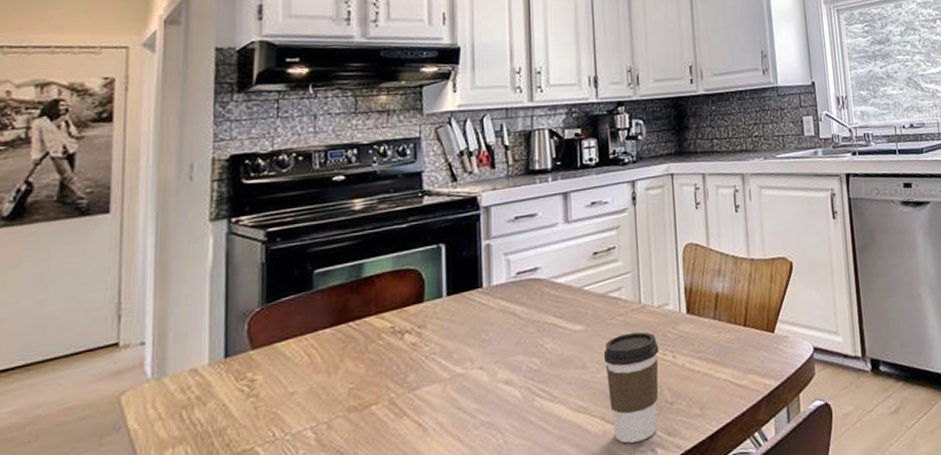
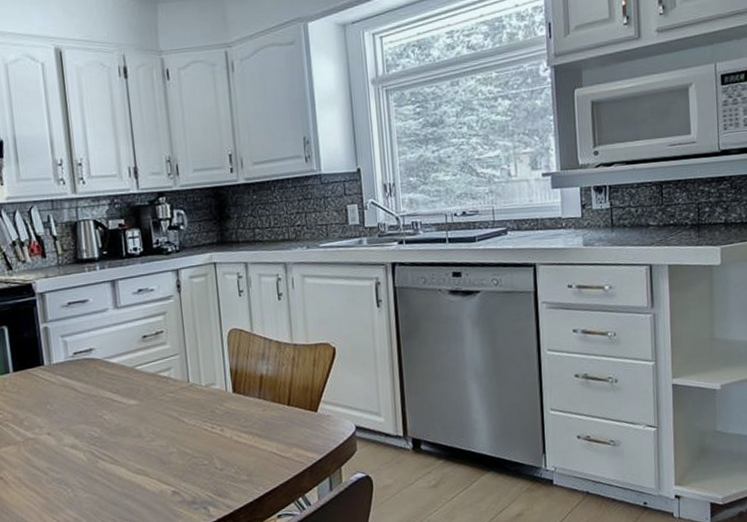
coffee cup: present [603,331,659,444] -> none [156,407,209,502]

